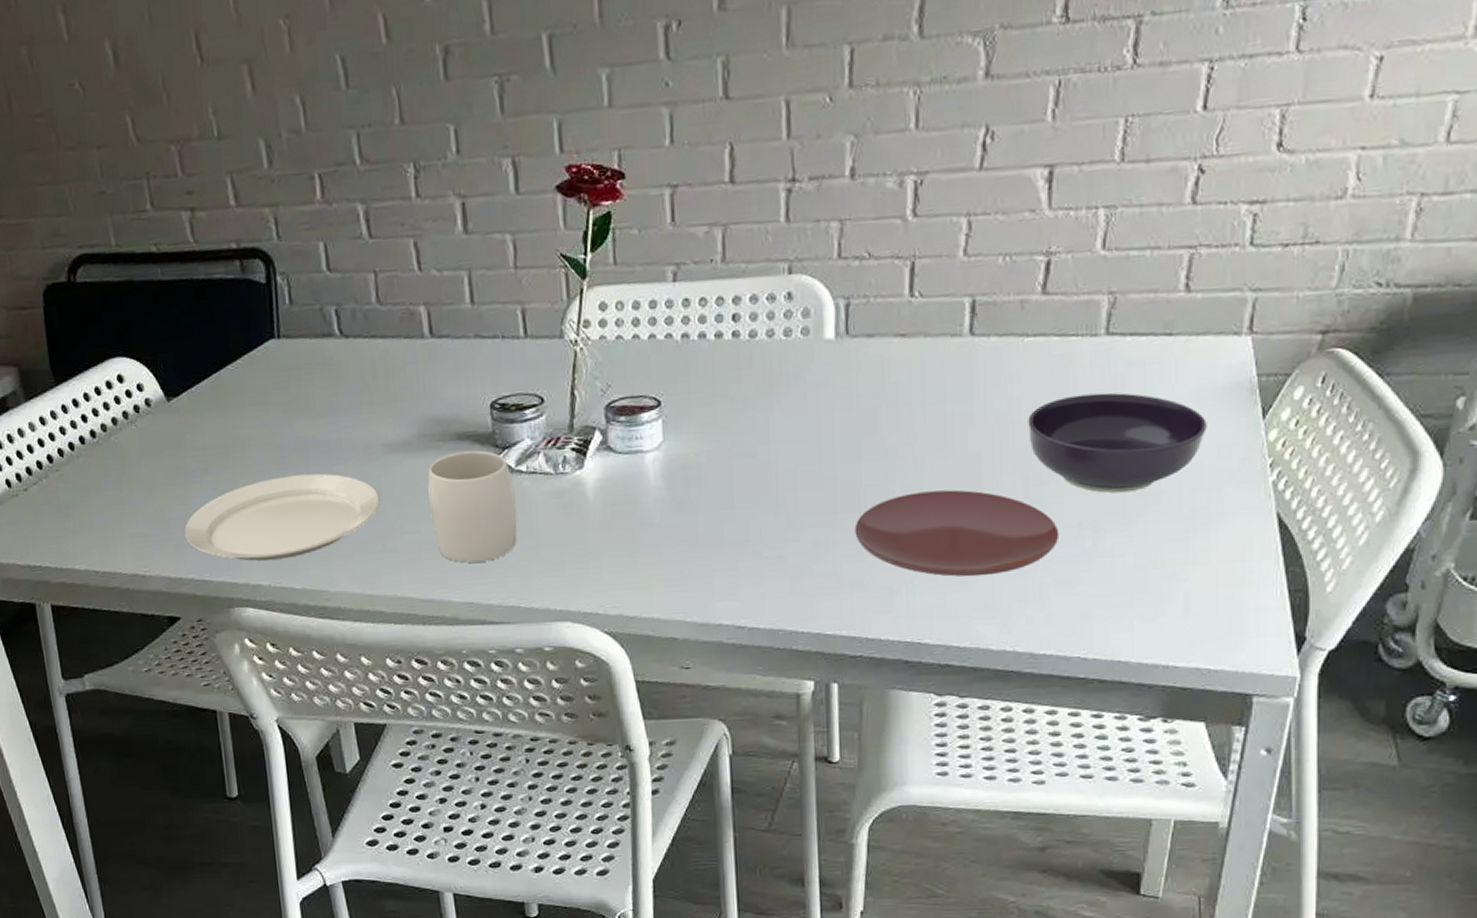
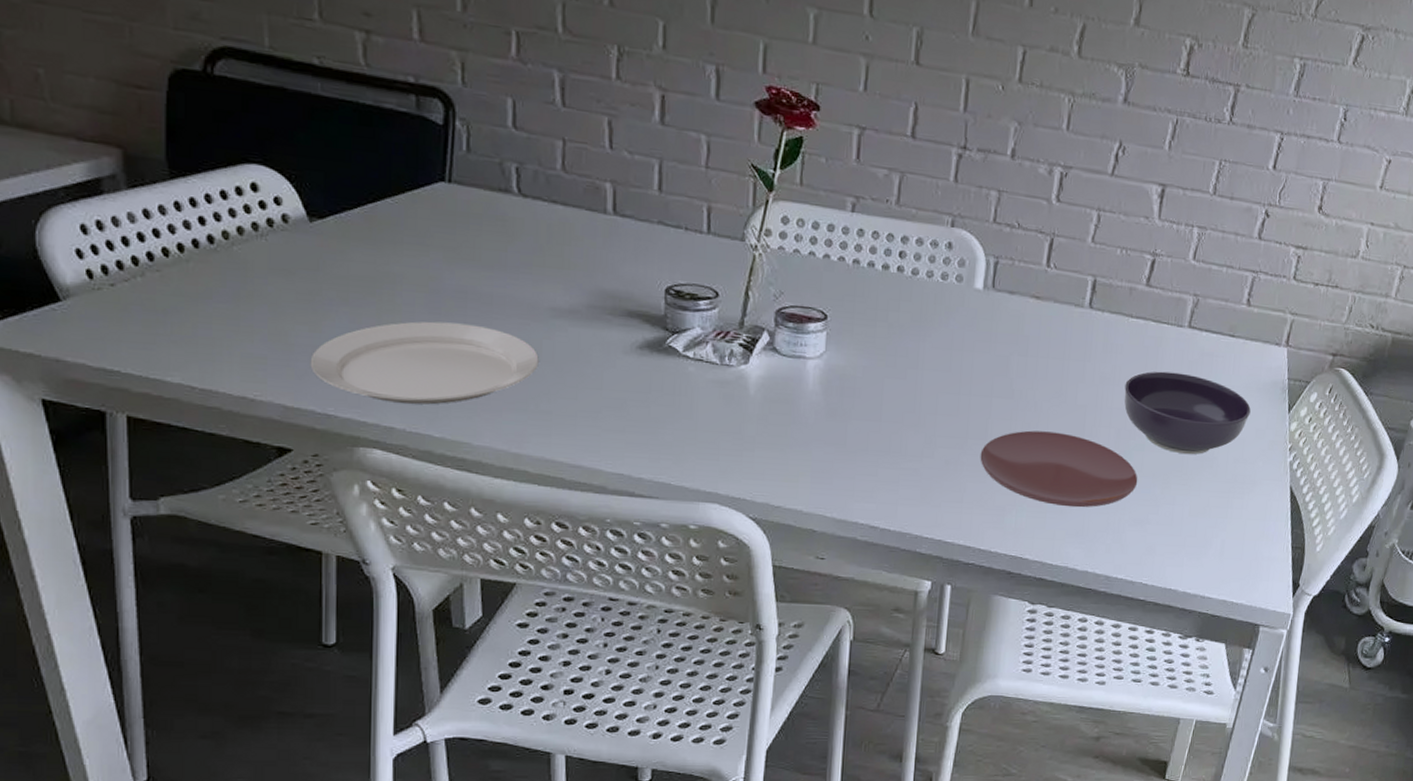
mug: present [427,450,517,563] -> none [589,328,680,437]

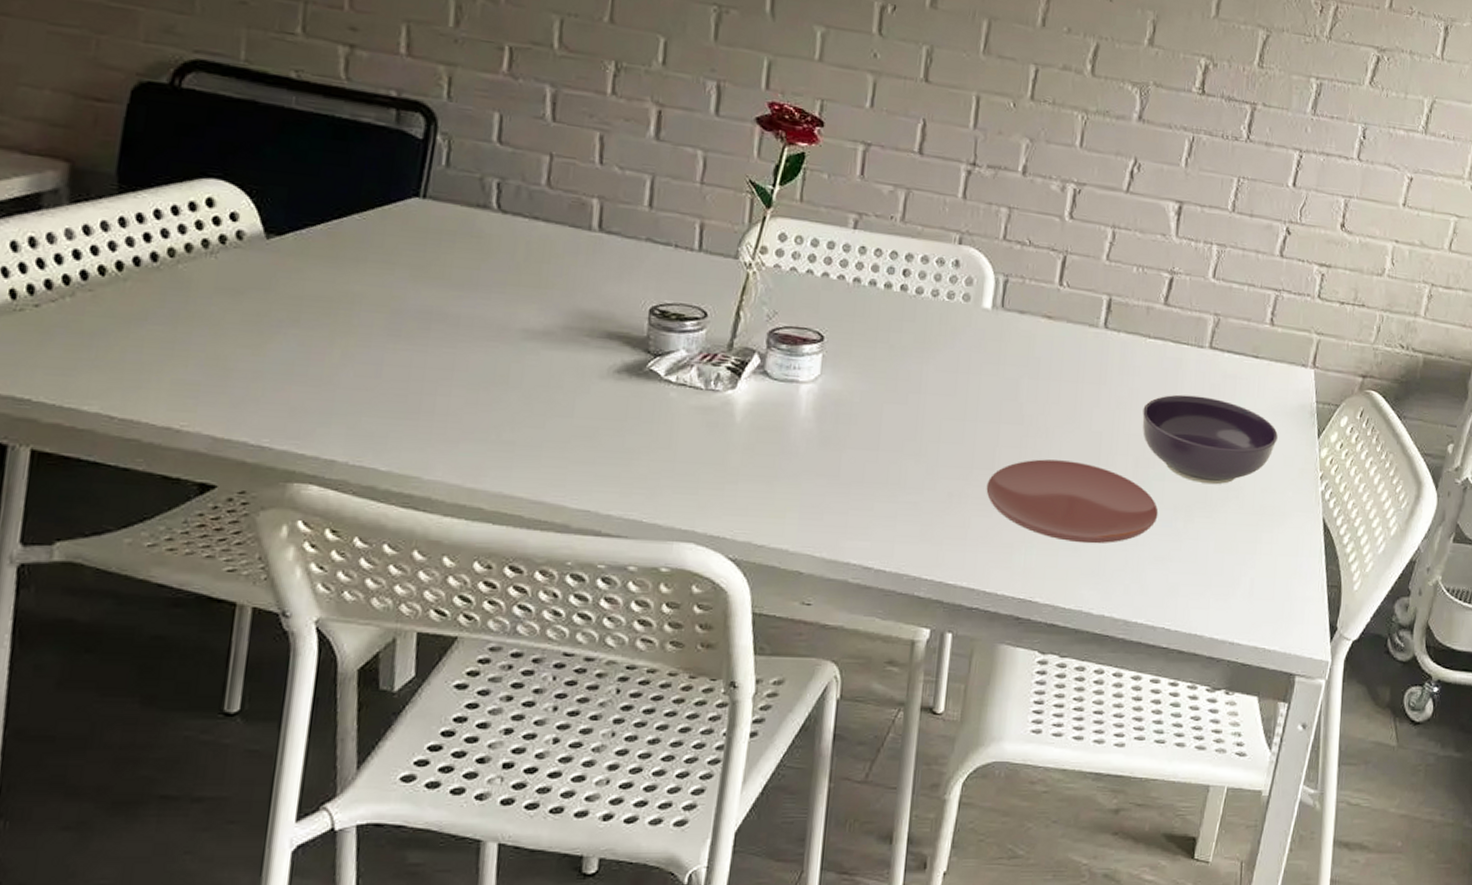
plate: present [310,321,539,405] -> none [247,344,506,435]

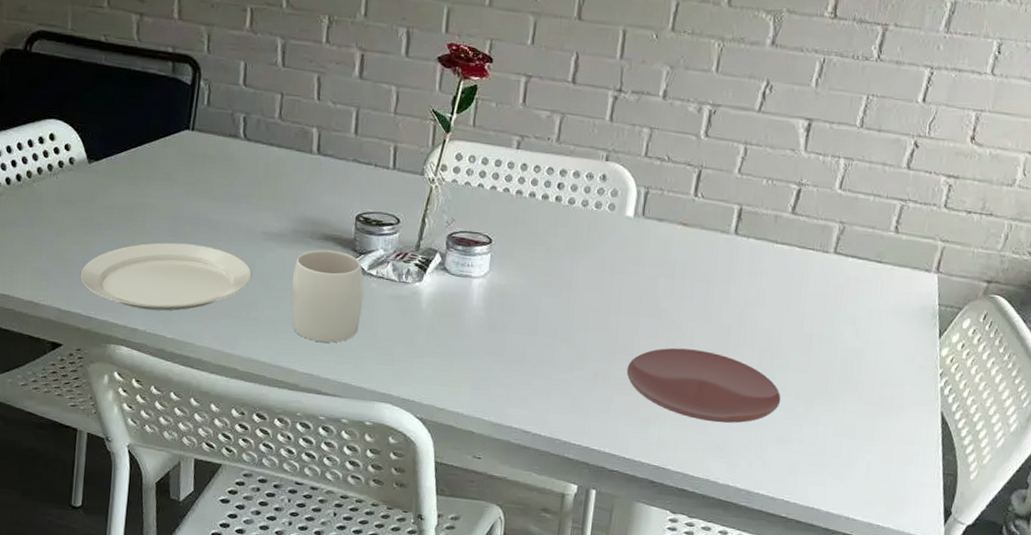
plate: none [247,344,506,435] -> present [80,242,252,311]
mug: none [559,351,660,469] -> present [290,249,364,343]
bowl: present [1142,394,1278,485] -> none [768,295,899,377]

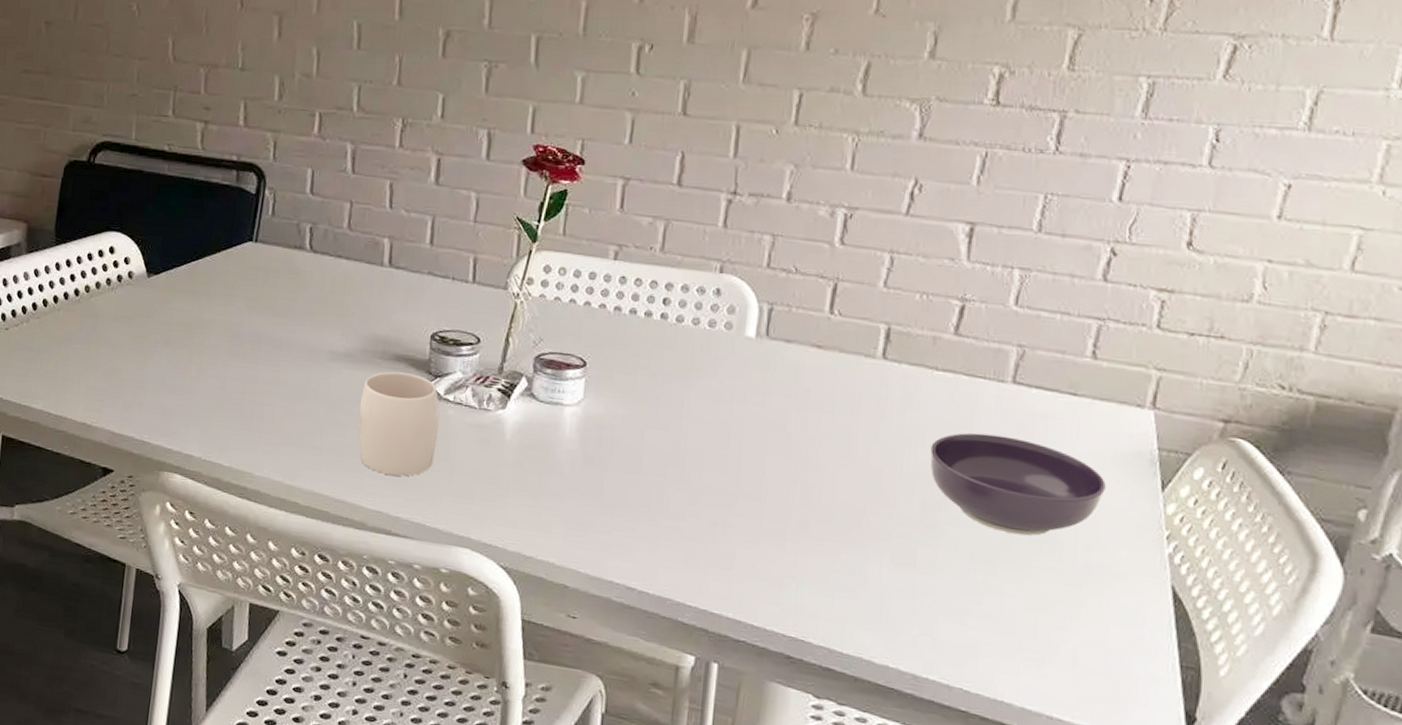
plate: present [80,242,252,311] -> none [134,362,316,437]
plate: present [626,348,781,423] -> none [752,493,952,589]
bowl: none [768,295,899,377] -> present [930,433,1106,536]

